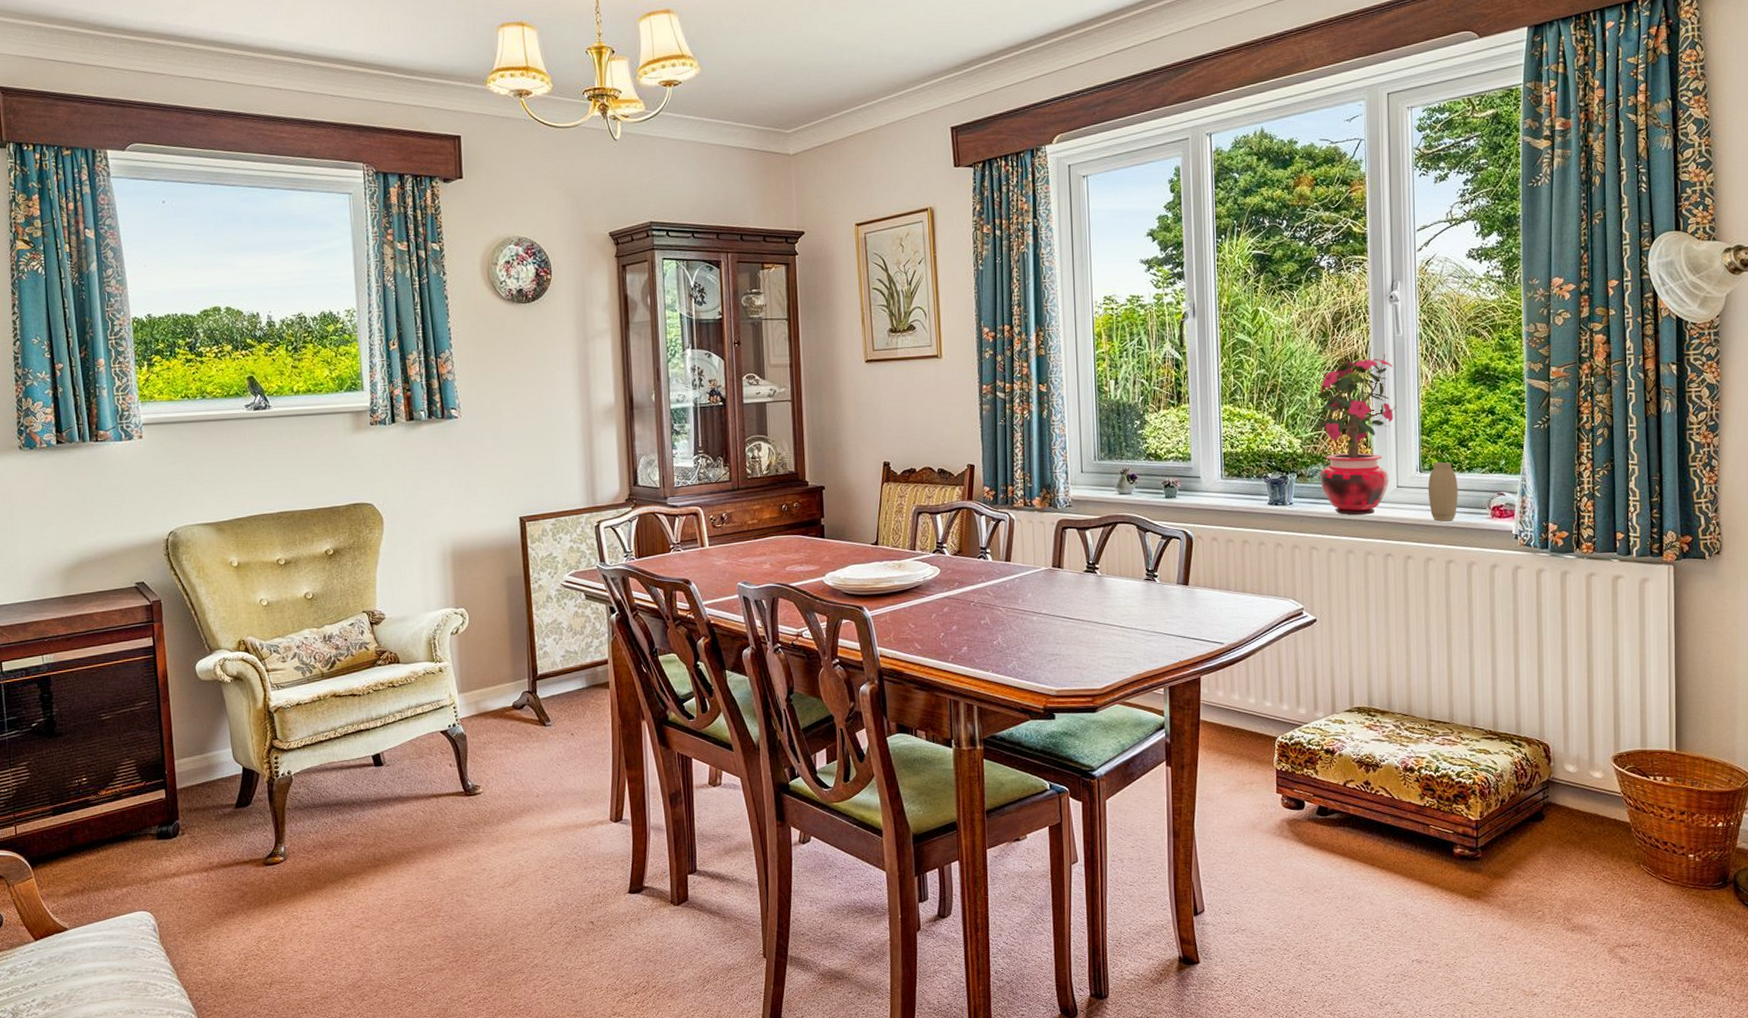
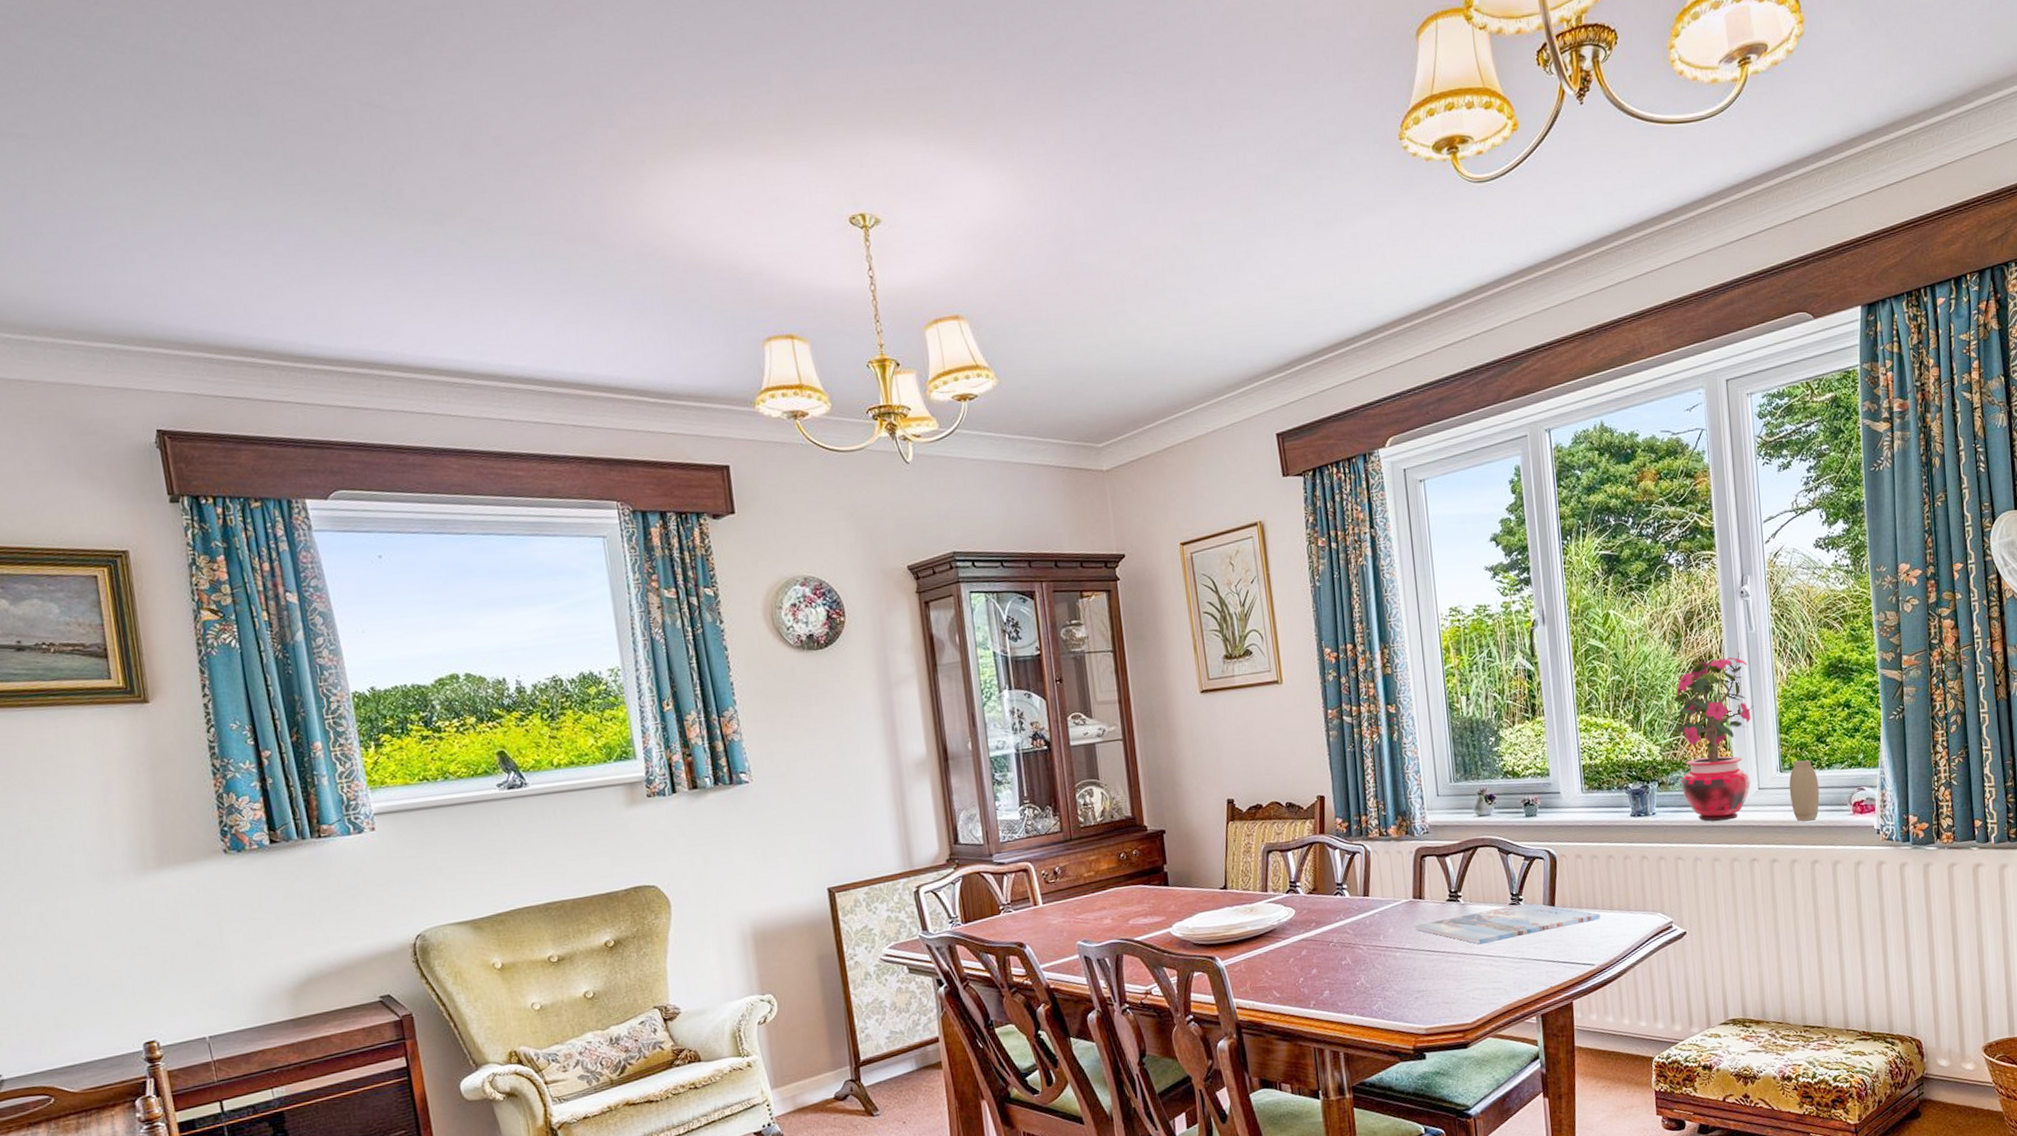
magazine: none [1052,579,1233,615] -> present [1415,902,1601,945]

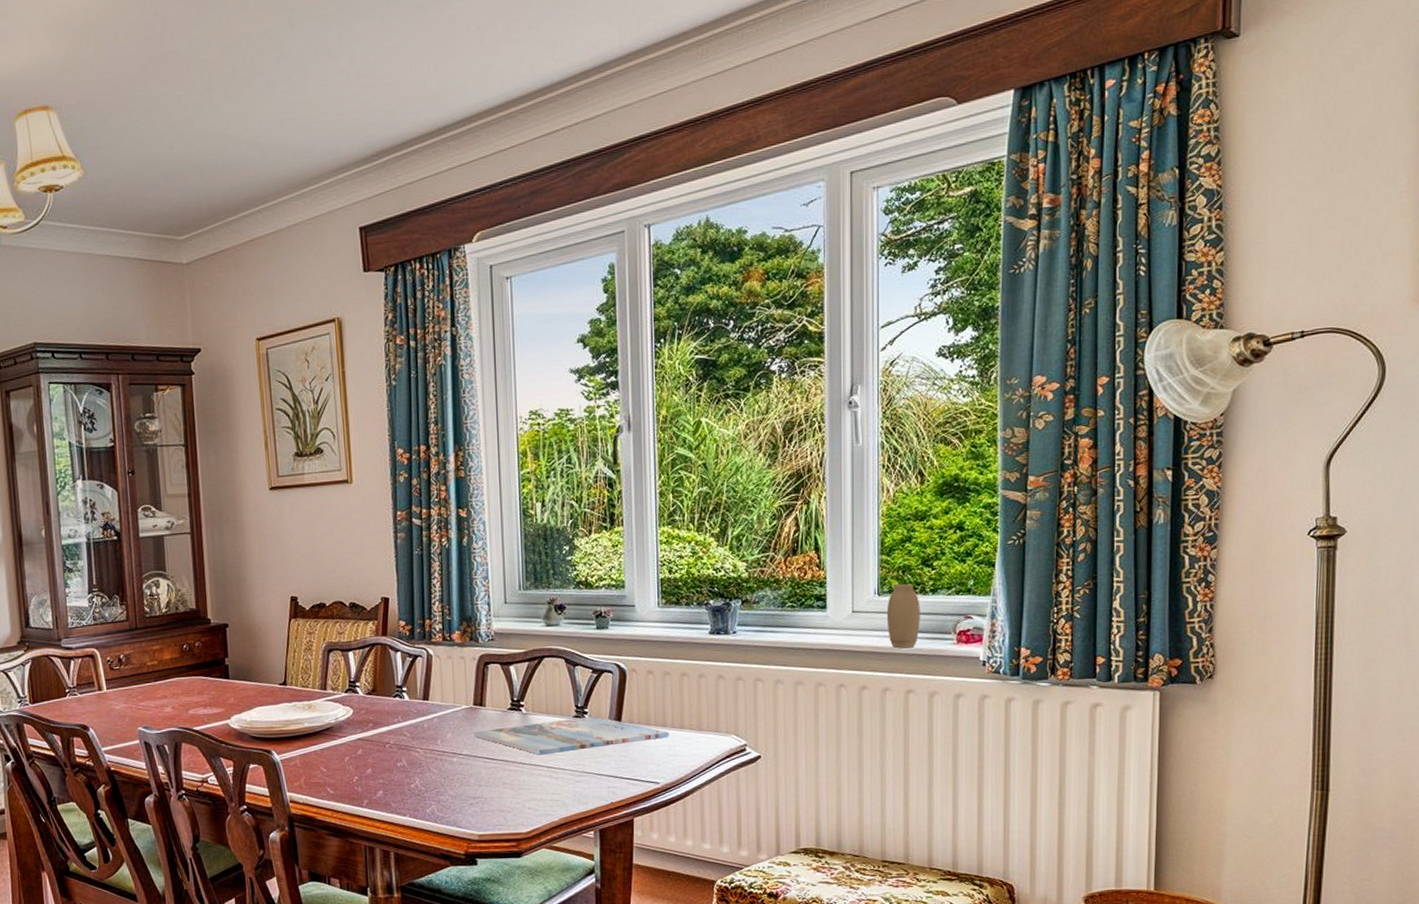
potted flower: present [1663,652,1754,822] -> none [752,466,854,644]

